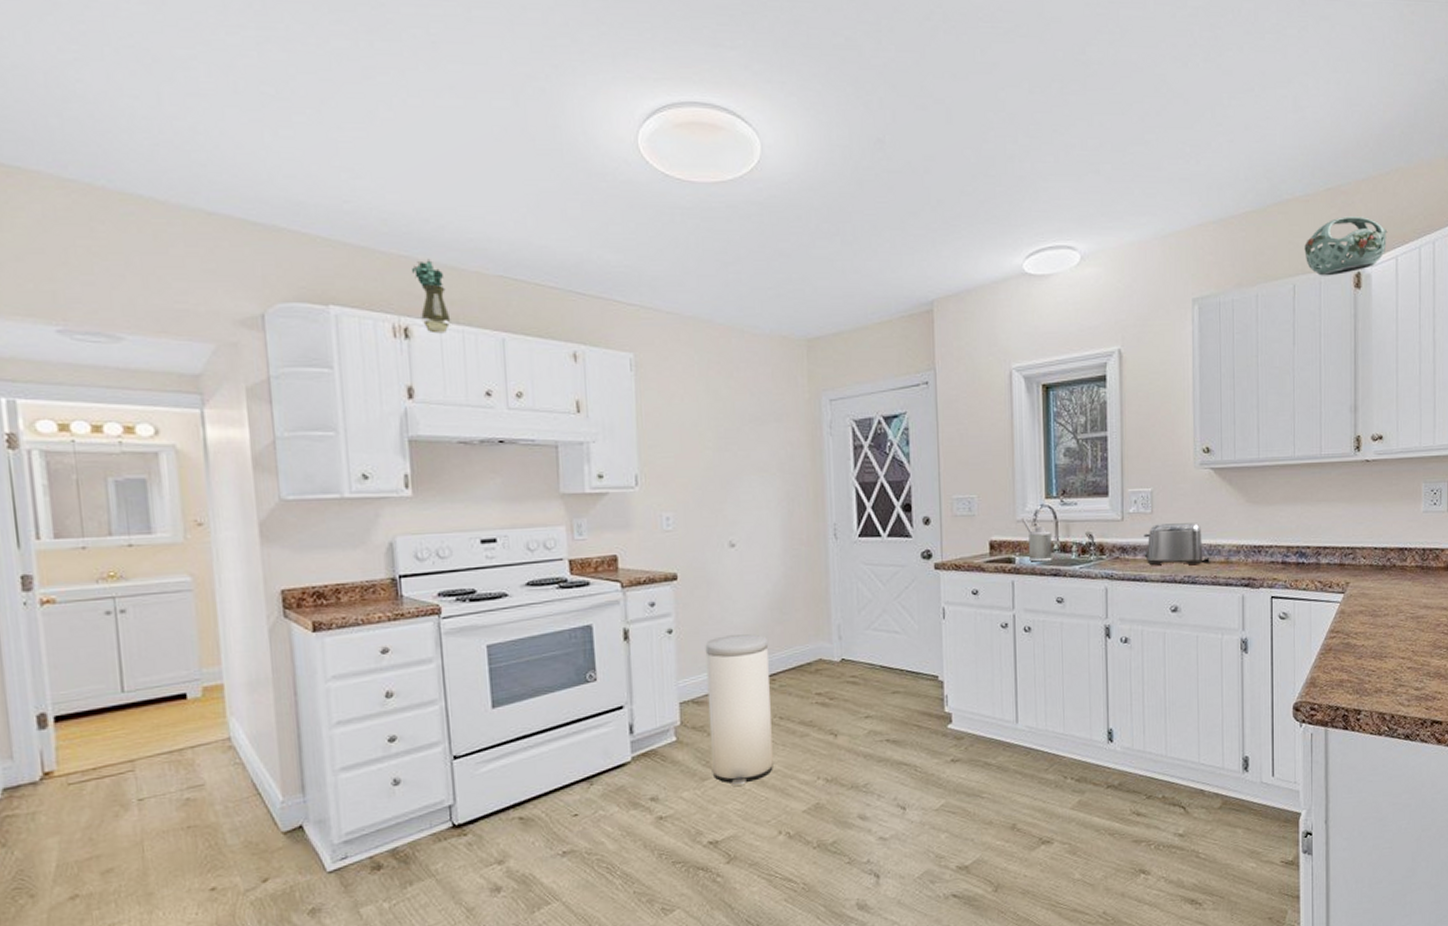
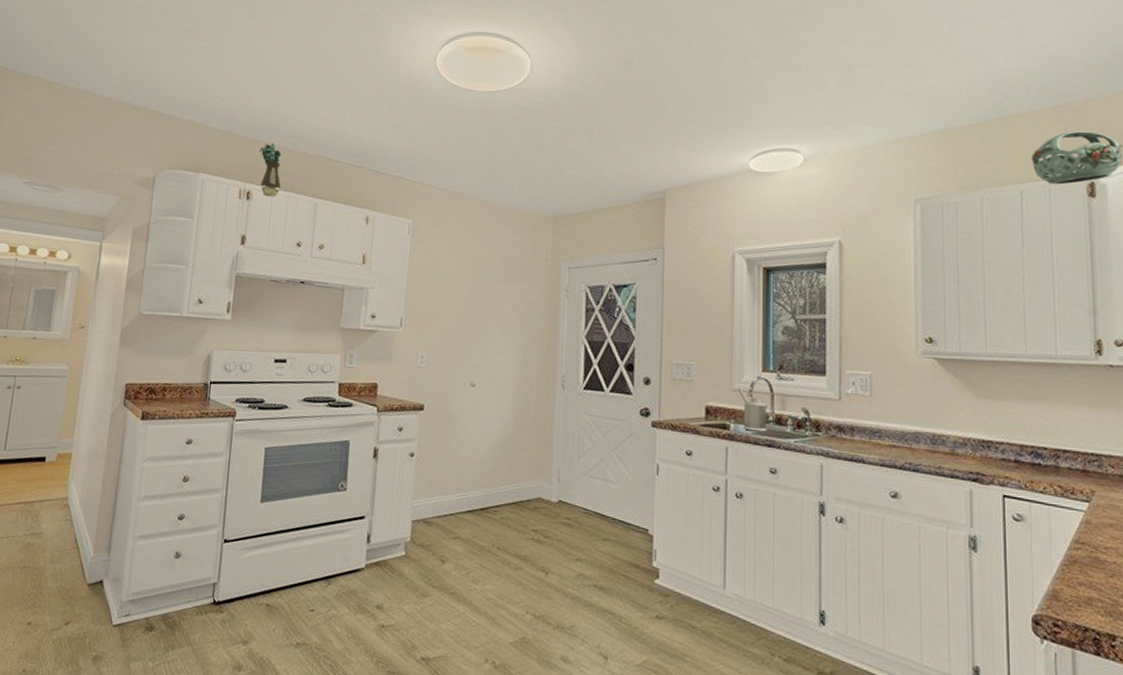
pedal bin: present [705,634,773,786] -> none [432,465,494,608]
toaster: present [1143,523,1211,566] -> none [862,407,935,453]

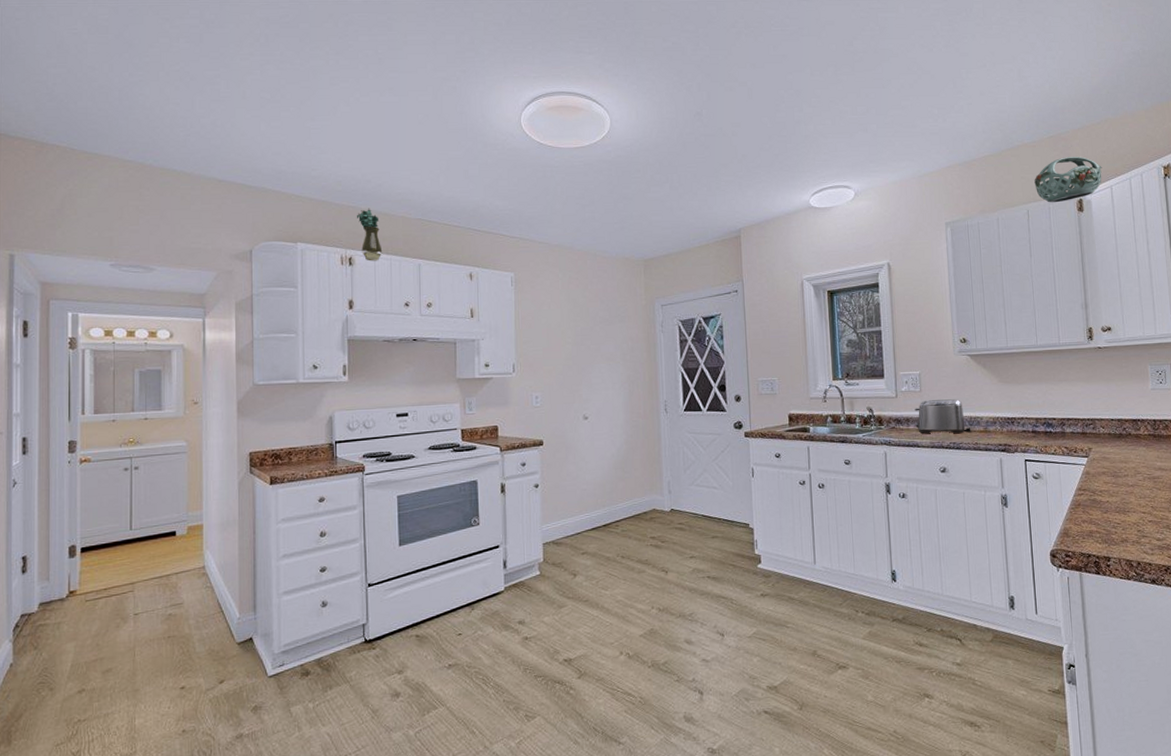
soap dispenser: present [738,387,767,432] -> none [814,395,840,431]
toaster: none [862,407,935,453] -> present [914,399,972,434]

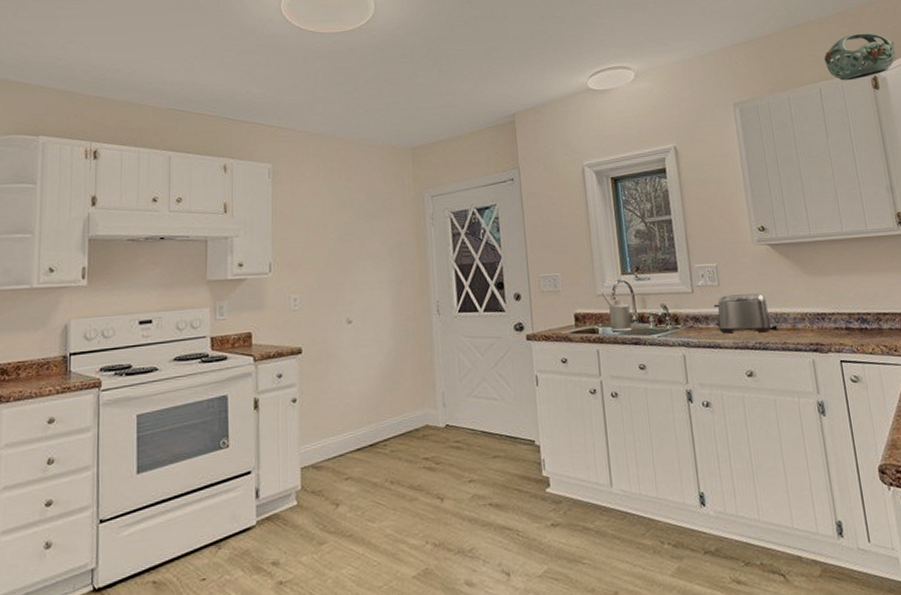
vase: present [357,208,383,261] -> none [104,98,130,154]
soap dispenser: none [814,395,840,431] -> present [601,292,632,332]

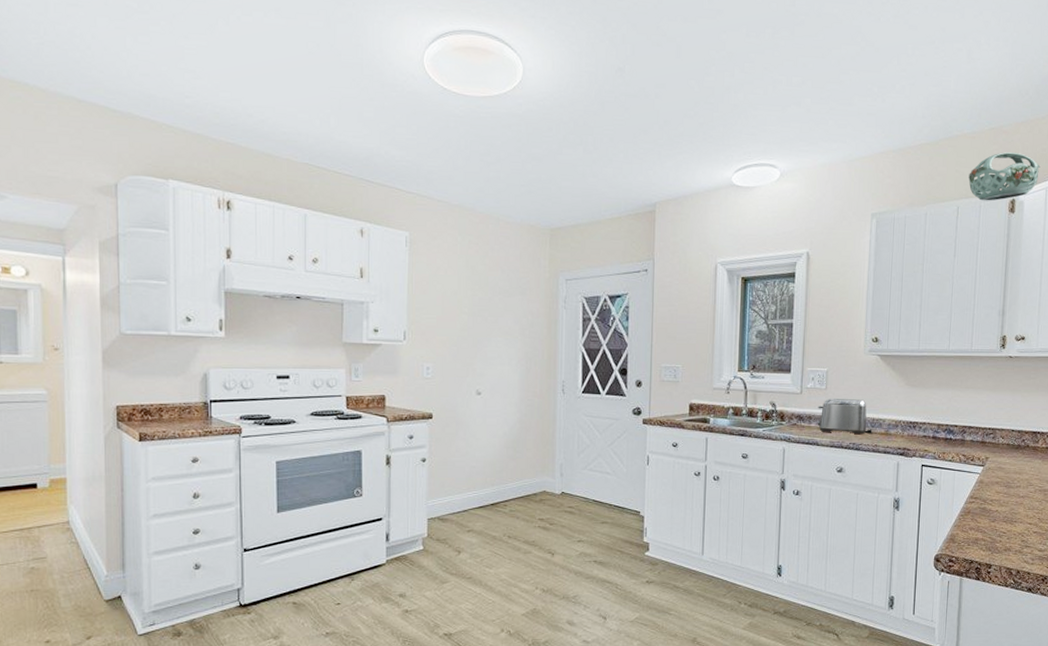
soap dispenser: present [601,292,632,332] -> none [717,386,741,423]

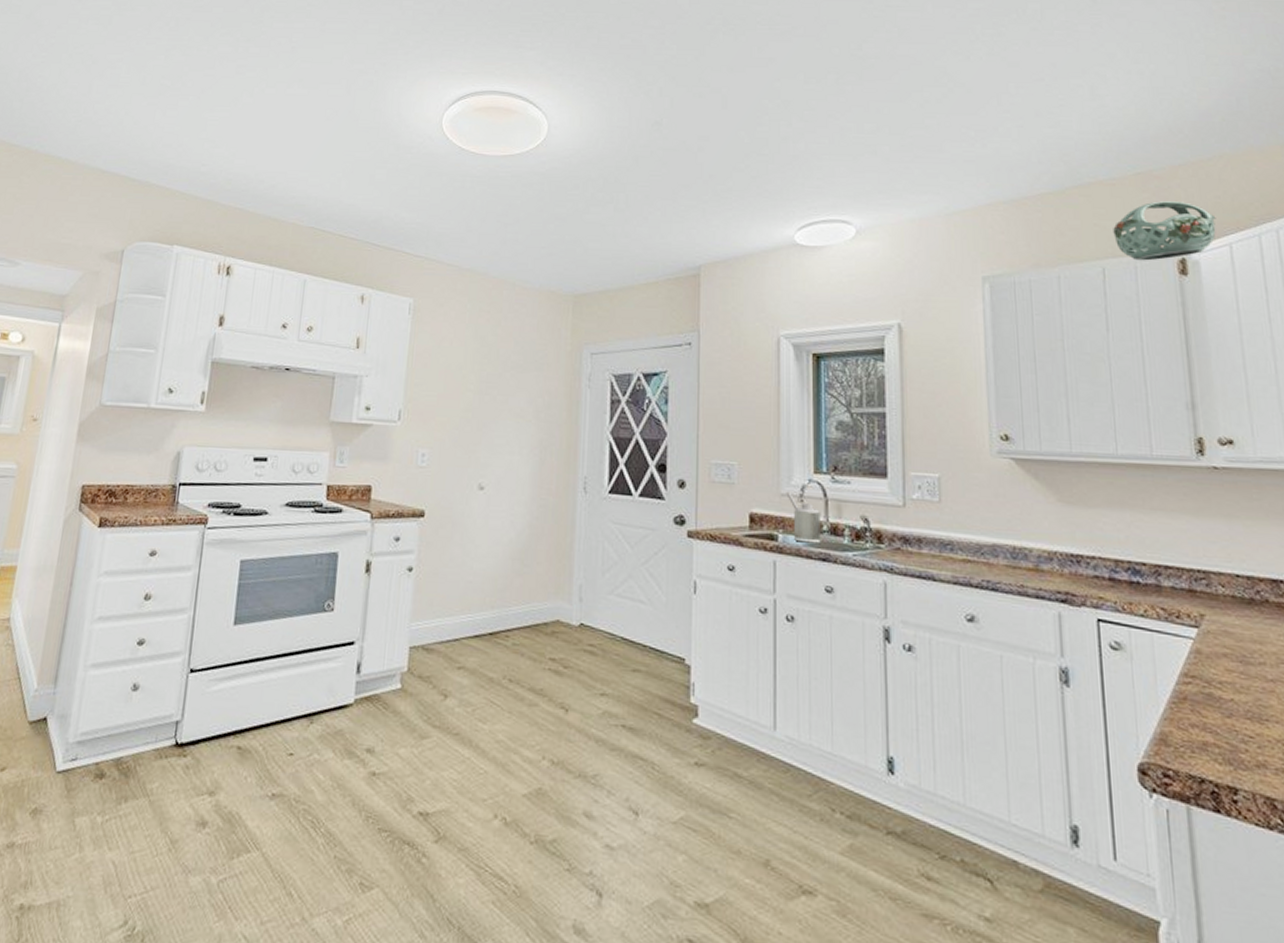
soap dispenser: none [717,386,741,423] -> present [786,491,821,544]
toaster: present [817,399,874,435] -> none [930,515,1016,569]

